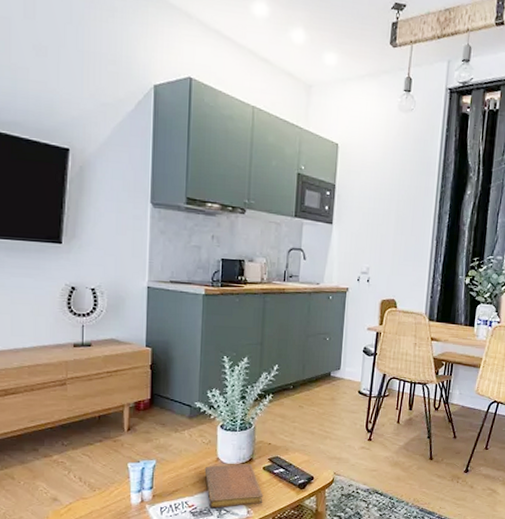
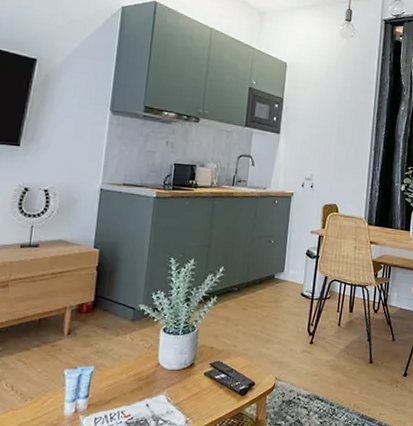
notebook: present [204,464,264,509] -> none [144,369,203,418]

